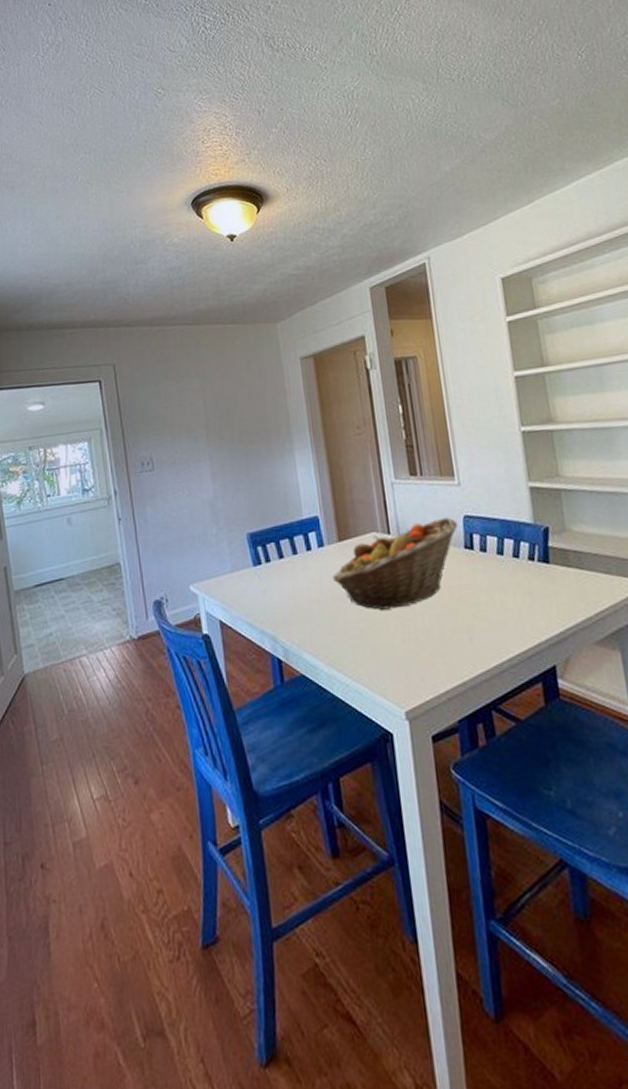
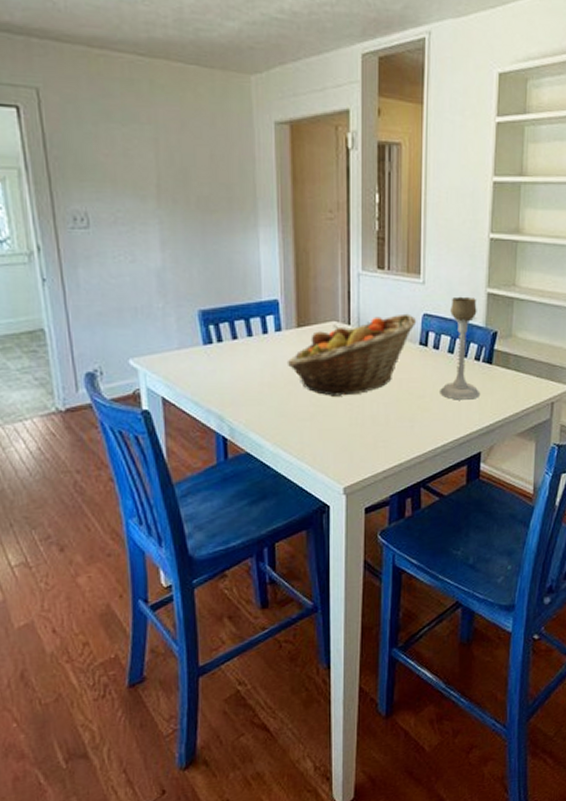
candle holder: none [491,493,543,606] -> present [440,296,481,400]

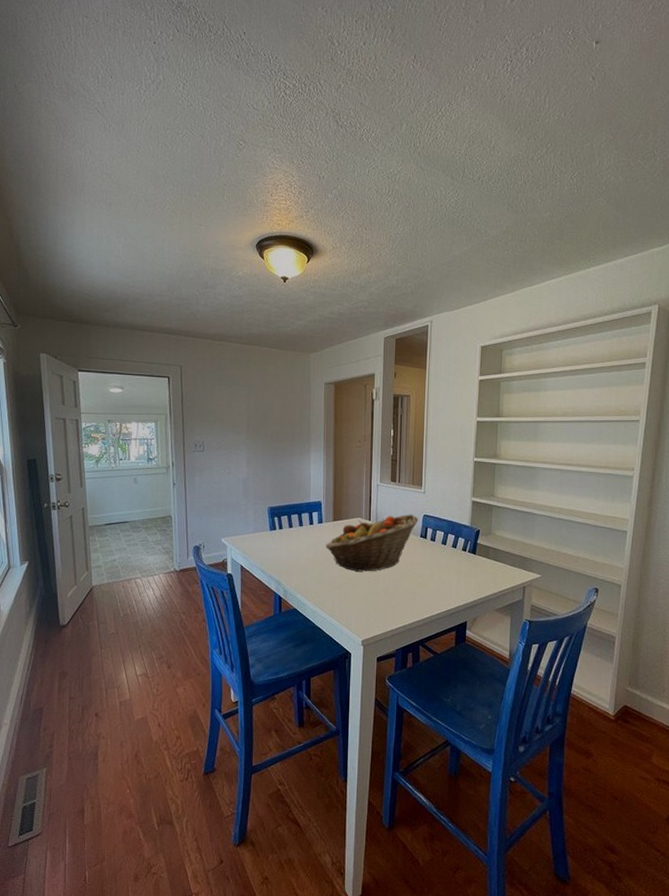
candle holder: present [440,296,481,400] -> none [435,503,467,580]

